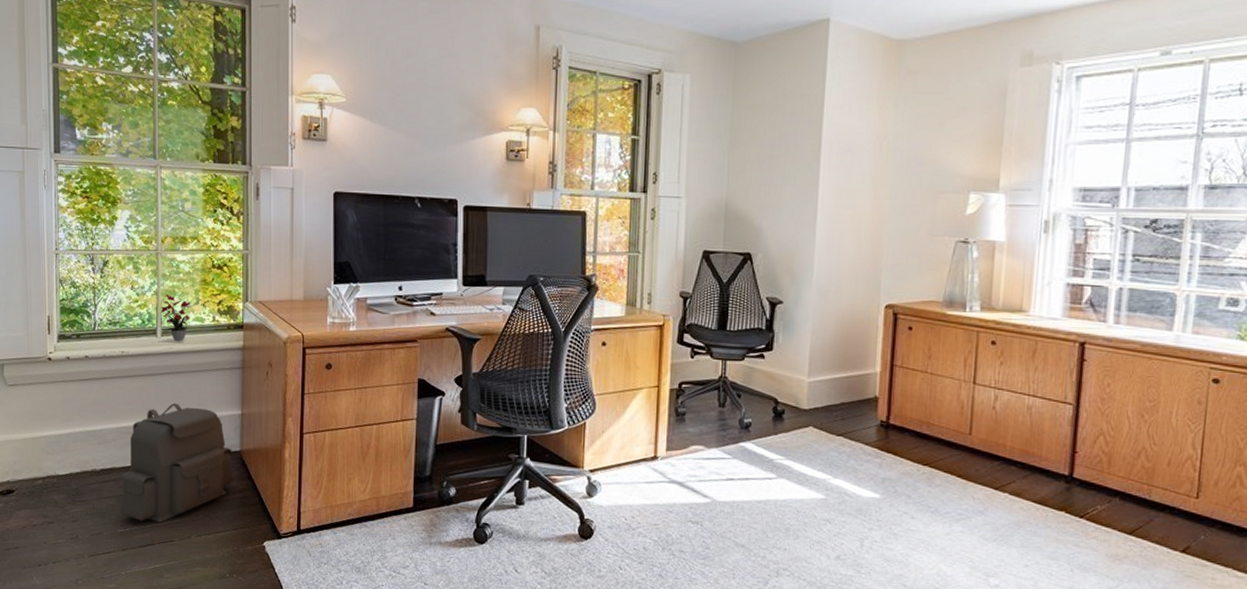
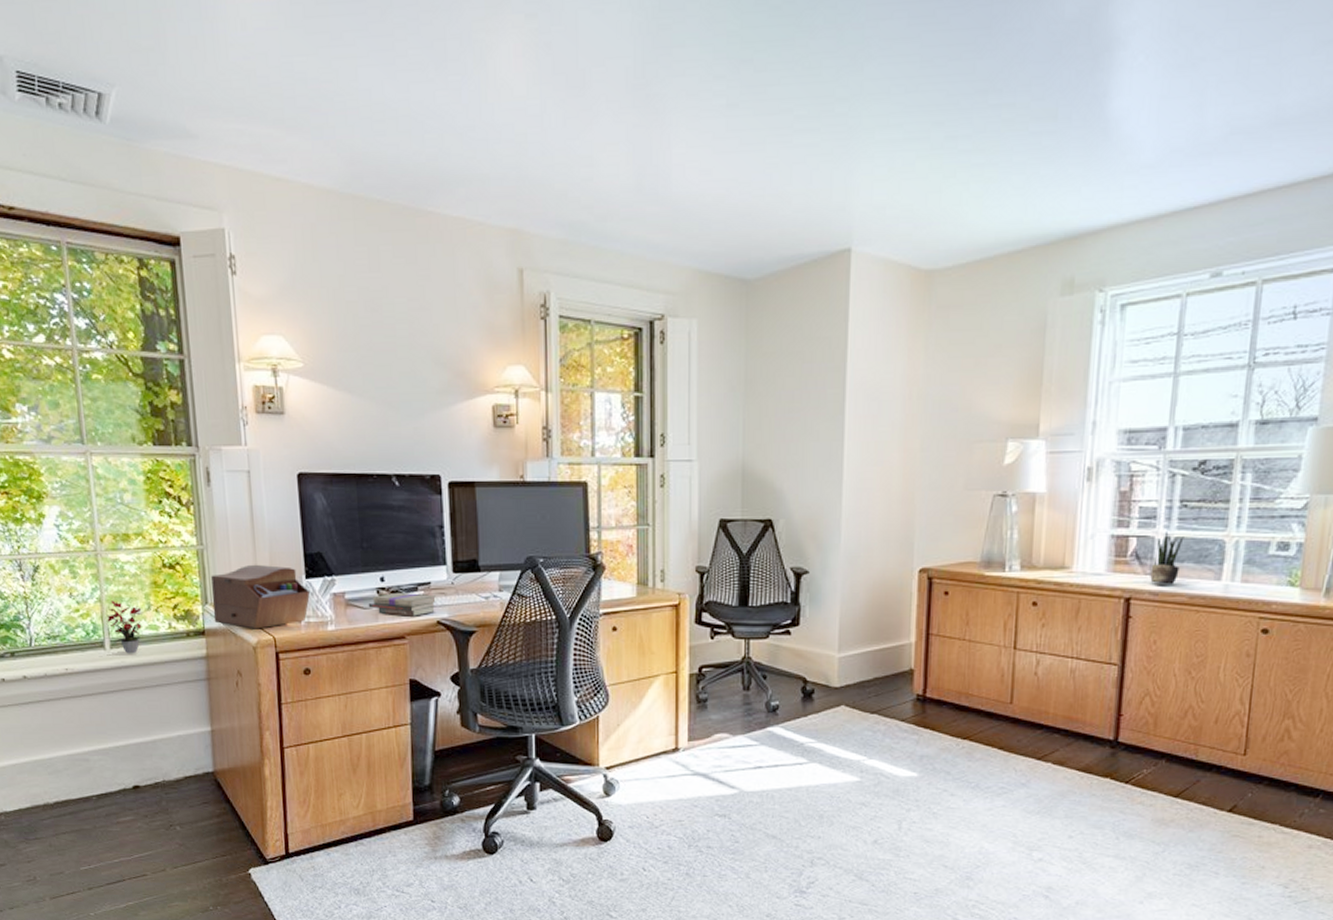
backpack: present [120,403,233,523] -> none [80,724,208,856]
sewing box: none [252,269,336,327] -> present [211,564,310,629]
books: none [386,300,446,324] -> present [368,592,436,618]
potted plant: none [1104,283,1137,332] -> present [1150,532,1184,585]

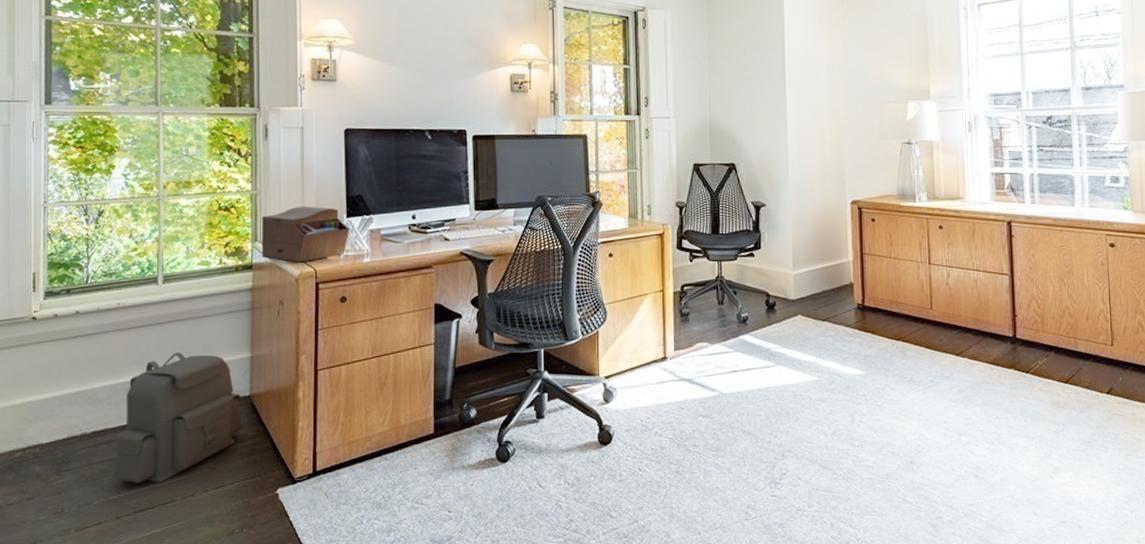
backpack: none [80,724,208,856] -> present [114,352,242,484]
potted flower: present [107,600,144,654] -> none [162,240,197,288]
books: present [368,592,436,618] -> none [400,227,460,250]
potted plant: present [1150,532,1184,585] -> none [1023,170,1044,210]

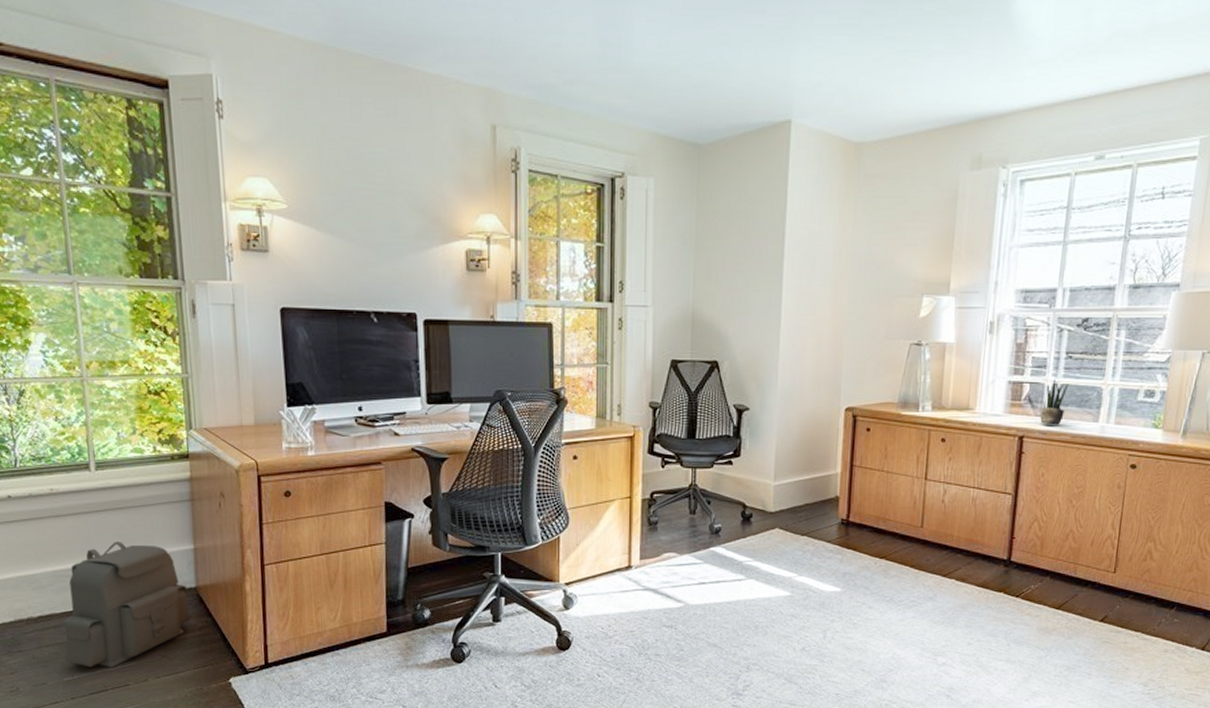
sewing box: present [261,206,349,263] -> none [196,392,291,454]
potted plant: none [1023,170,1044,210] -> present [1040,379,1069,425]

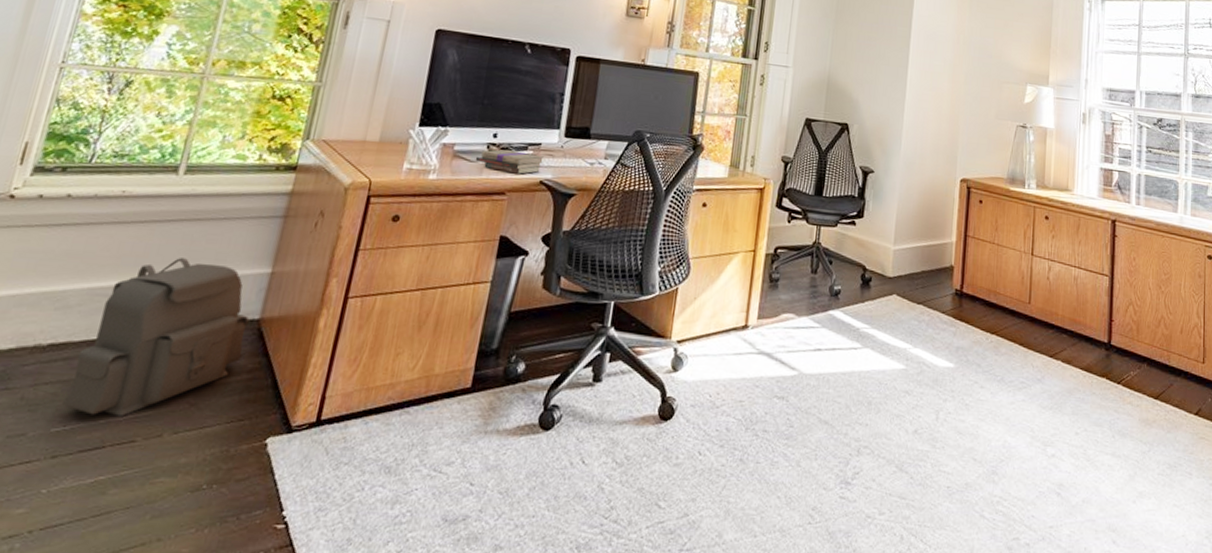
books: none [346,420,411,445] -> present [475,149,544,176]
potted plant: present [1040,379,1069,425] -> none [1129,170,1150,213]

